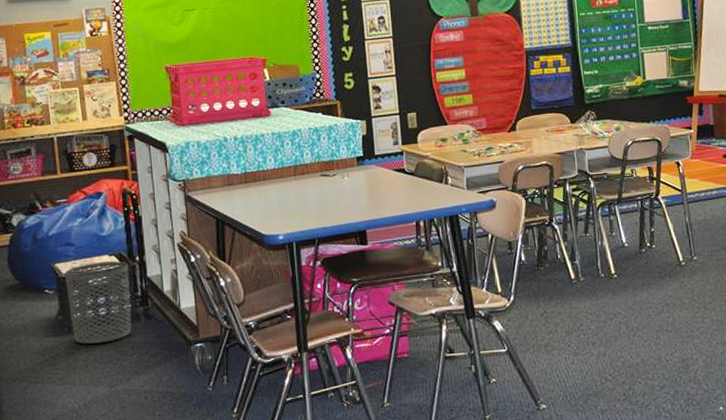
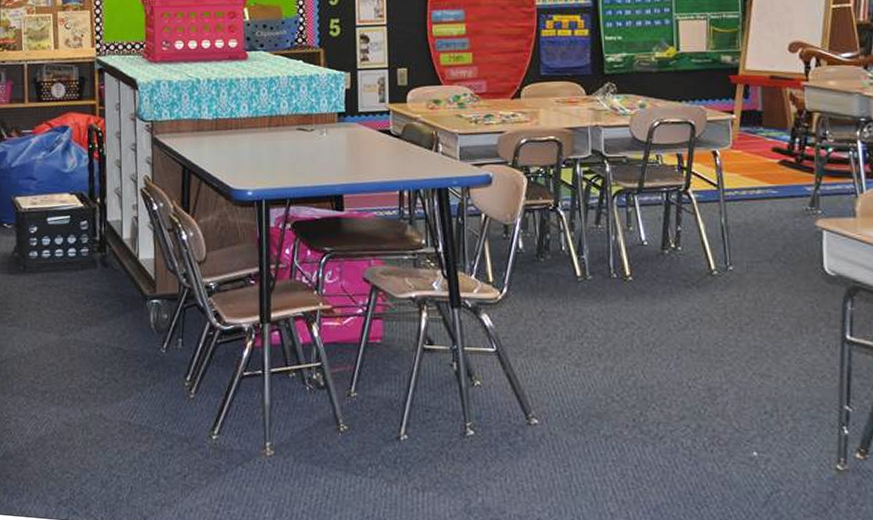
waste bin: present [64,261,132,344] -> none [24,200,89,287]

